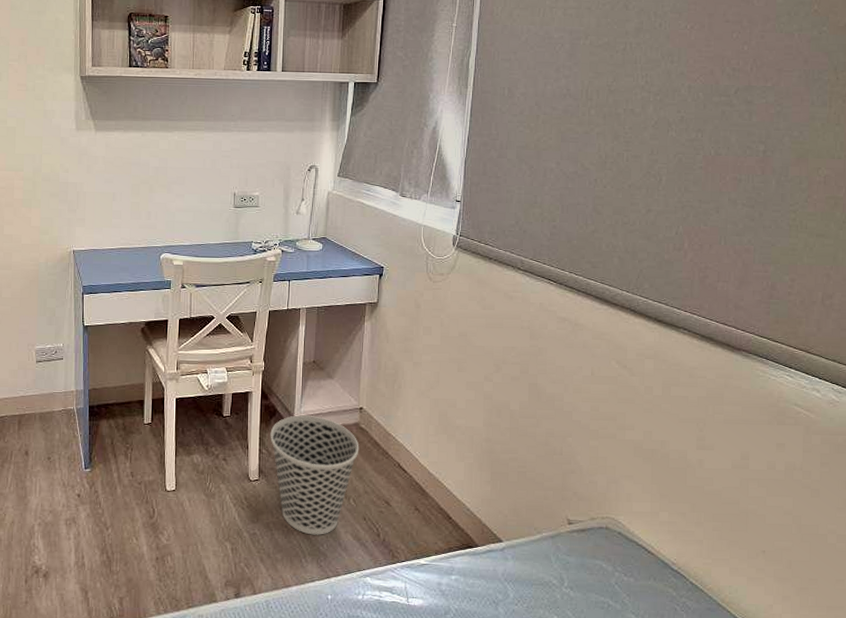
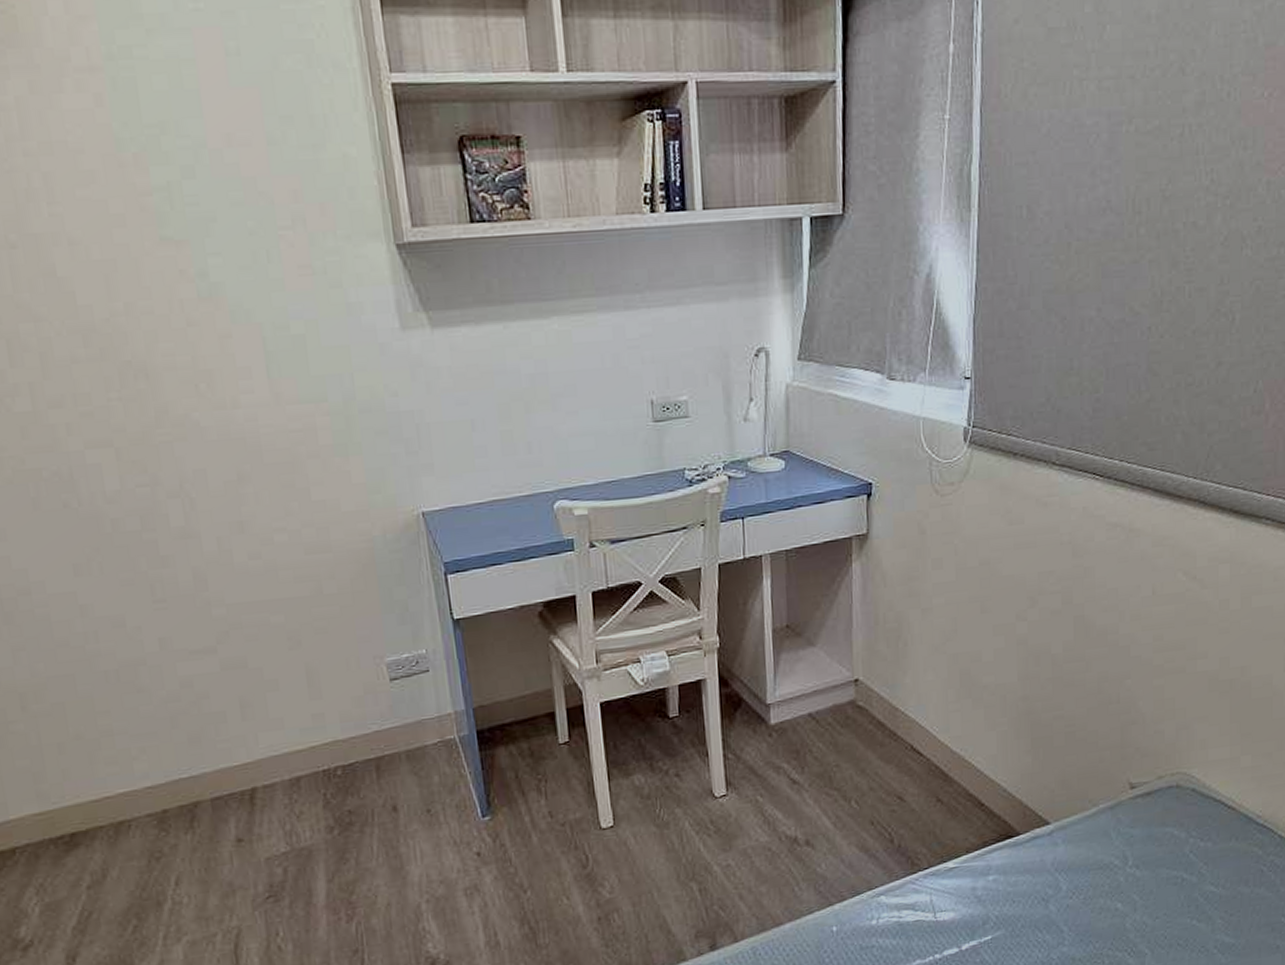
wastebasket: present [270,415,359,535] -> none [736,699,858,855]

